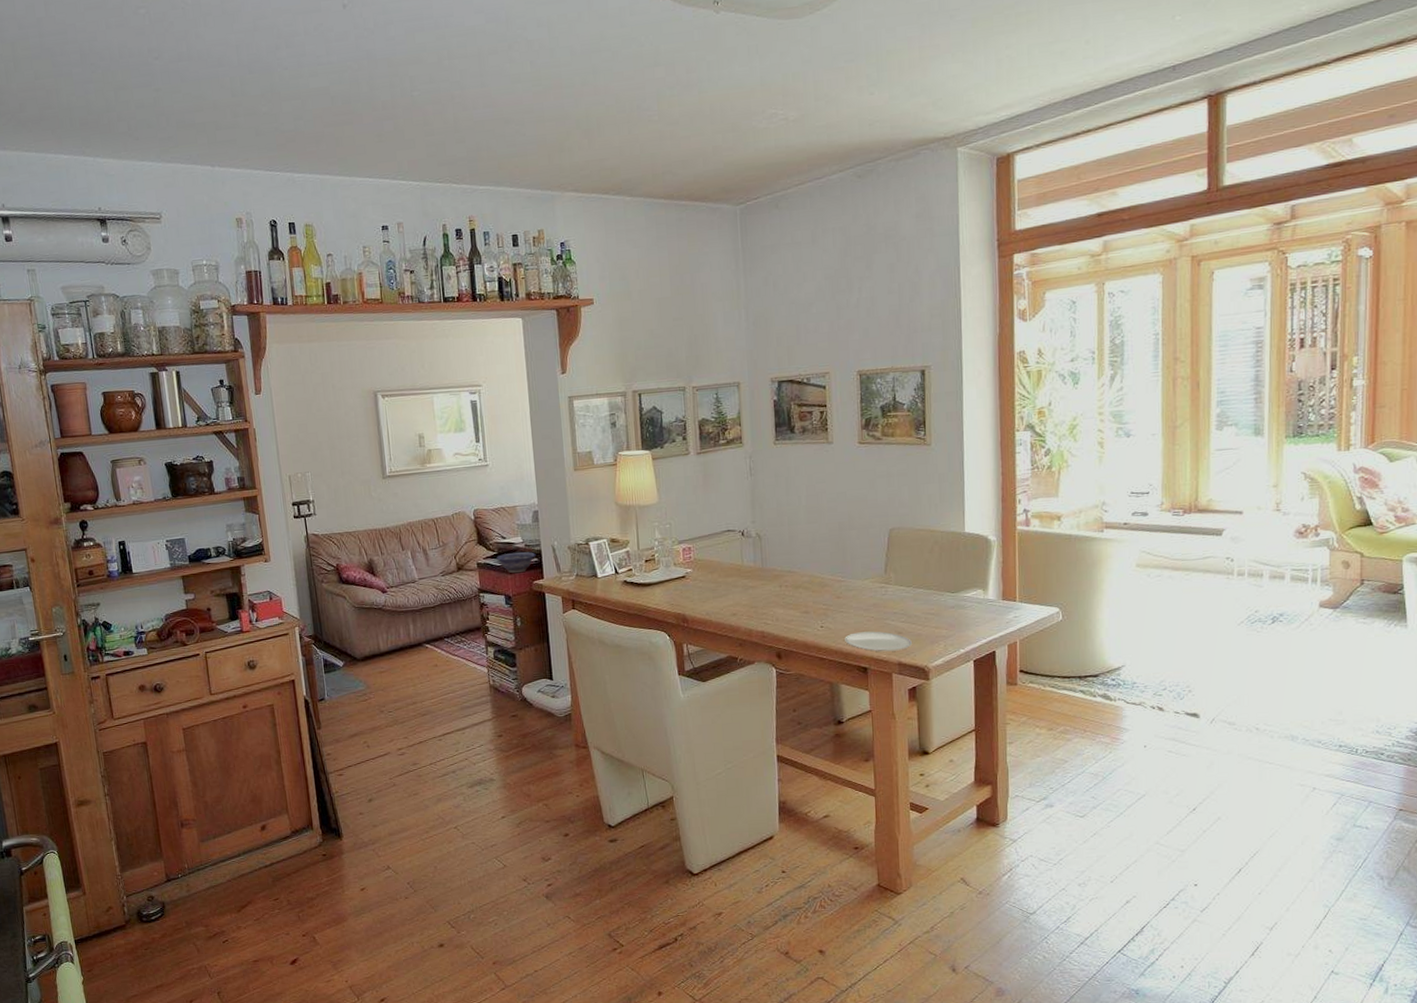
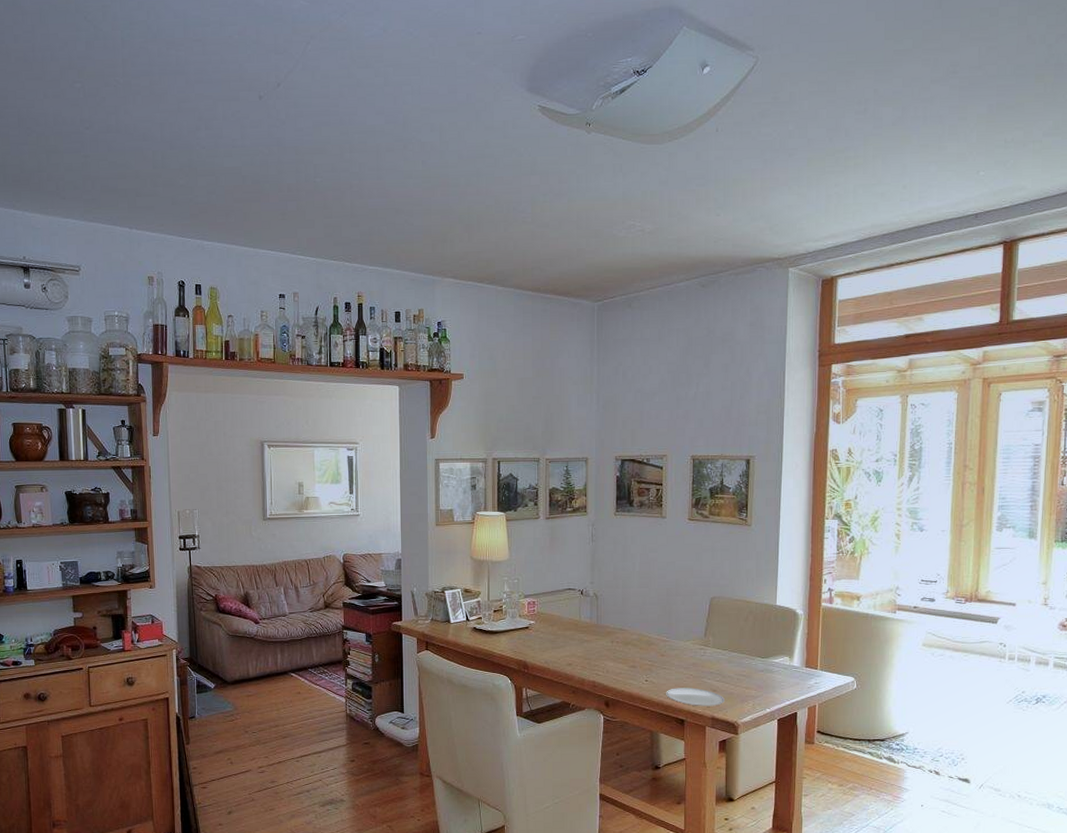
decorative bowl: present [496,552,536,574] -> none [361,595,397,614]

